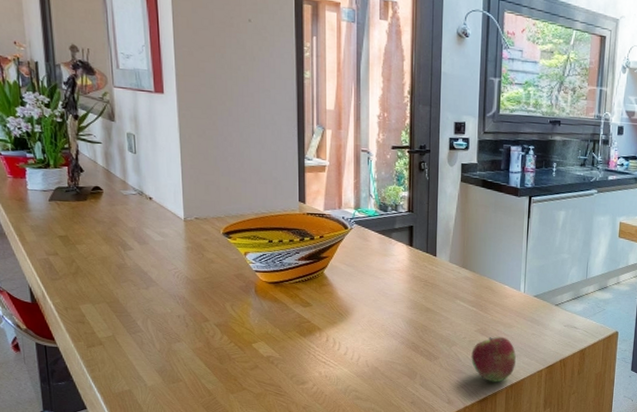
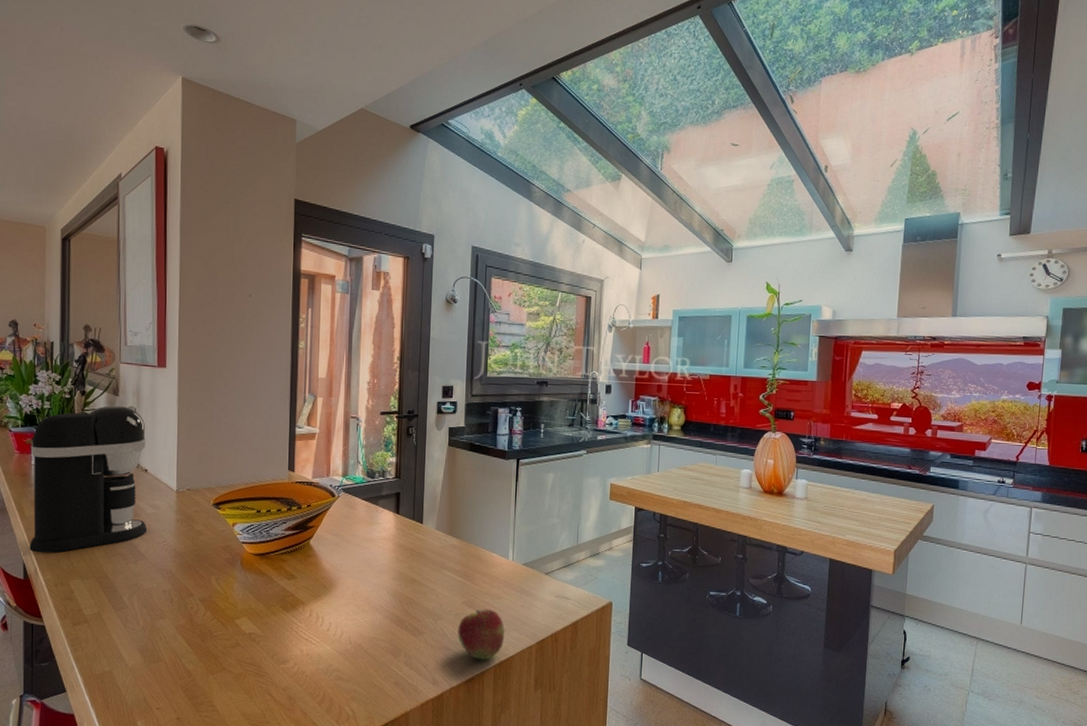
coffee maker: none [24,131,157,278] -> present [29,406,148,553]

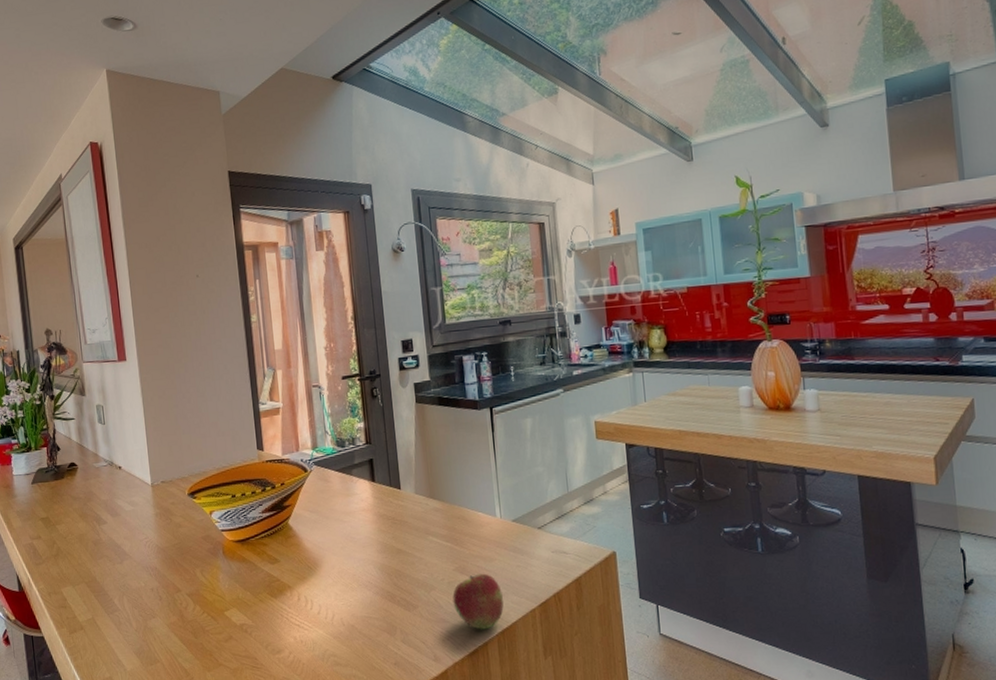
coffee maker: present [29,406,148,553] -> none [10,405,129,564]

